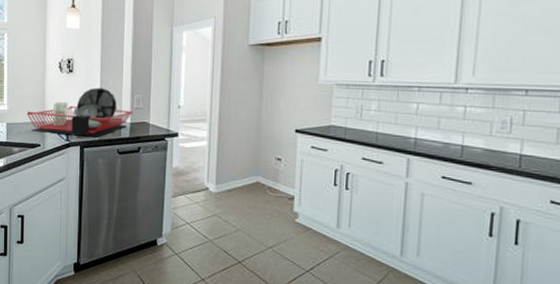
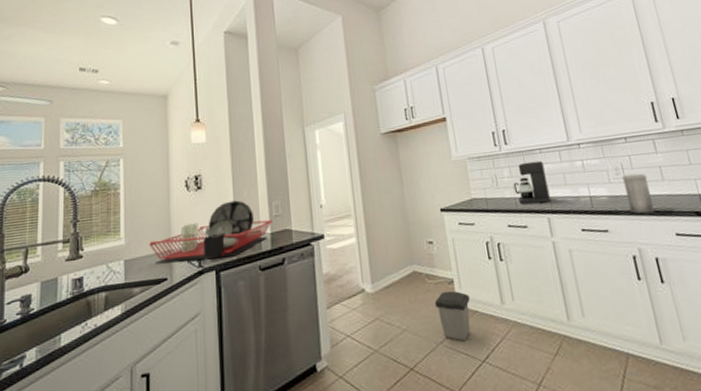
trash can: none [271,205,306,251] -> present [434,290,470,342]
coffee maker: none [378,98,419,144] -> present [513,160,551,205]
canister: none [505,130,539,175] -> present [622,173,655,214]

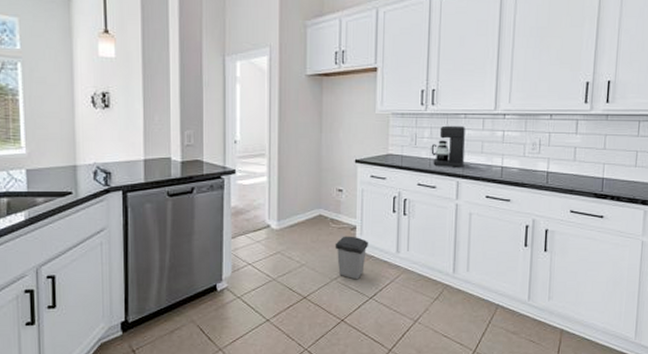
dish rack: present [149,200,273,265] -> none [52,124,184,181]
canister: present [622,173,655,214] -> none [535,151,561,189]

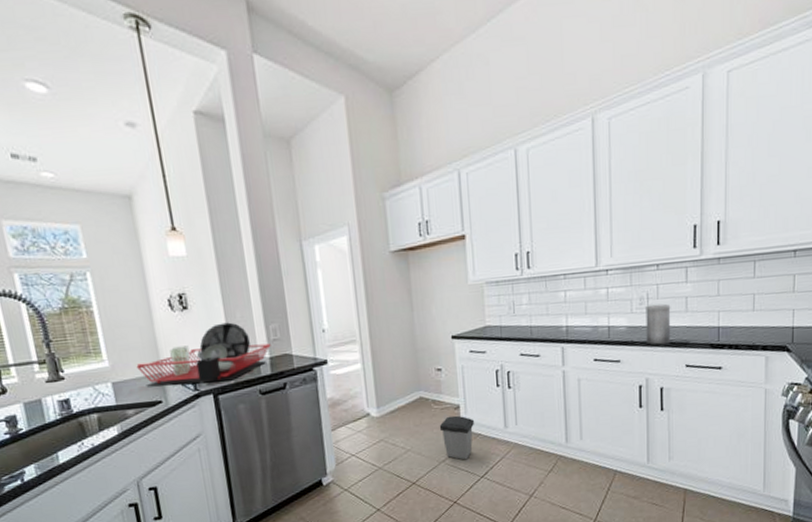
dish rack: none [52,124,184,181] -> present [136,322,271,387]
coffee maker: present [431,125,465,167] -> none [531,287,568,334]
canister: none [535,151,561,189] -> present [646,303,671,345]

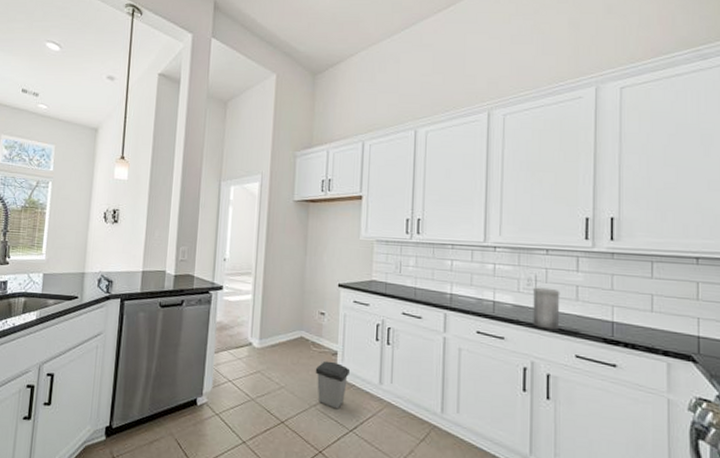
dish rack: present [136,322,271,387] -> none [66,238,178,291]

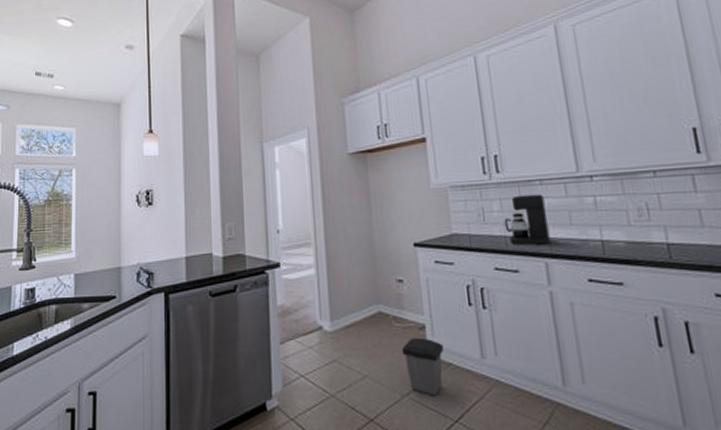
coffee maker: none [416,255,453,299] -> present [504,194,551,246]
canister: present [533,287,560,330] -> none [647,216,689,266]

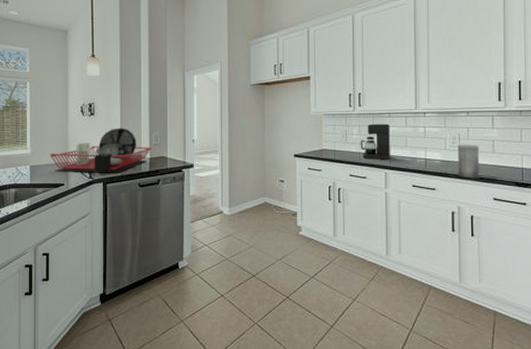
dish rack: none [99,219,225,281] -> present [50,128,152,174]
trash can: present [401,337,443,396] -> none [279,221,308,261]
canister: none [647,216,689,266] -> present [458,144,480,179]

